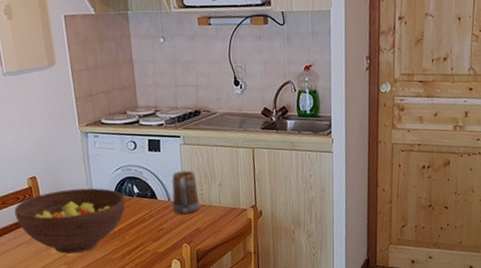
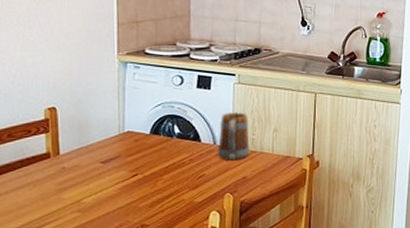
fruit bowl: present [14,188,126,254] -> none [22,124,163,199]

